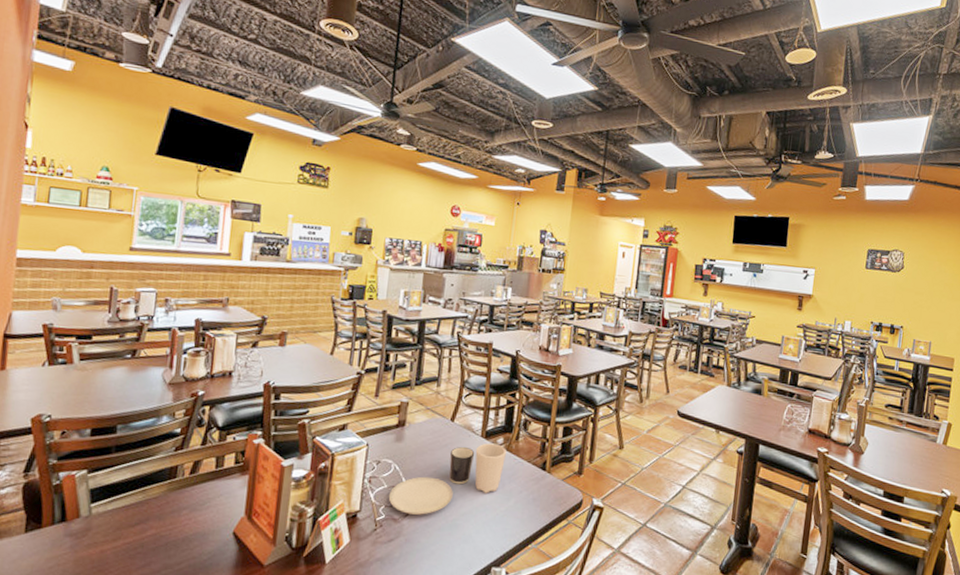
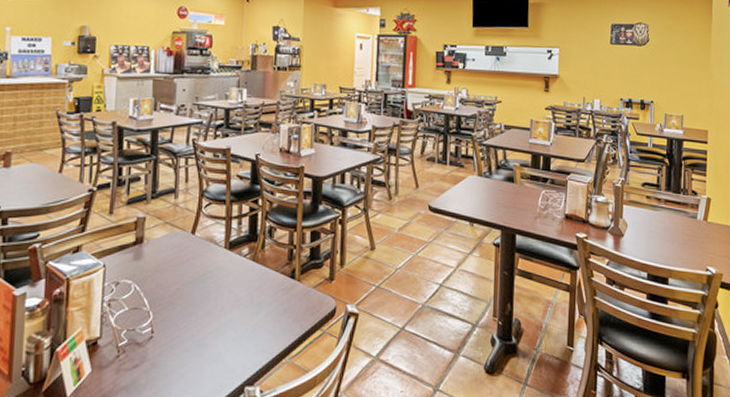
plate: present [388,476,453,515] -> none [130,295,199,337]
mug: present [449,446,475,485] -> none [193,260,219,301]
cup: present [474,443,506,493] -> none [219,254,252,308]

